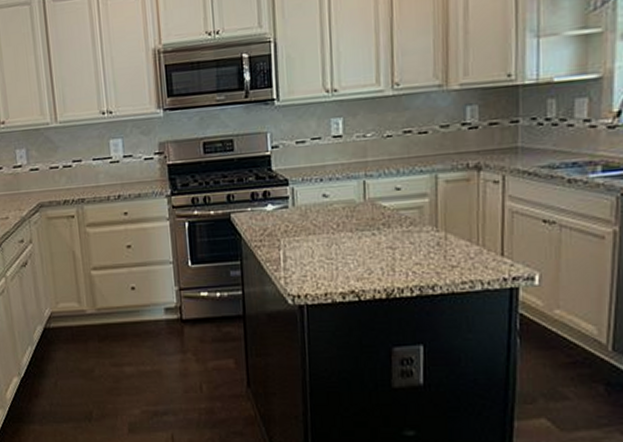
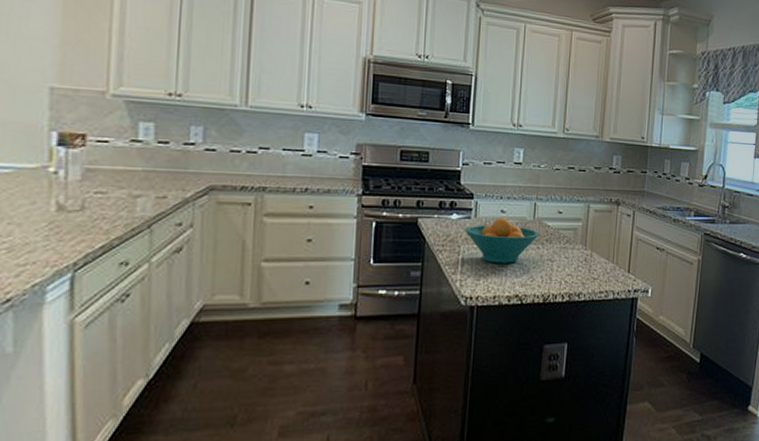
fruit bowl: none [283,202,374,256] -> present [465,217,540,263]

